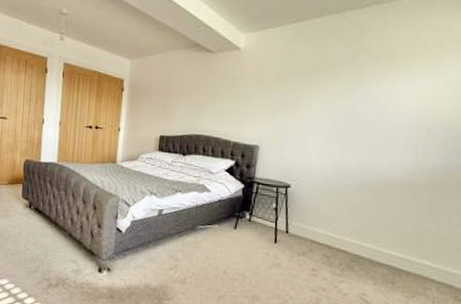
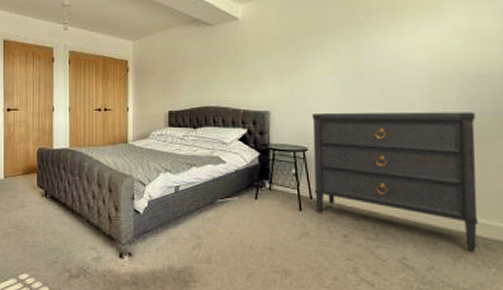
dresser: none [289,152,452,294] -> present [312,112,479,252]

